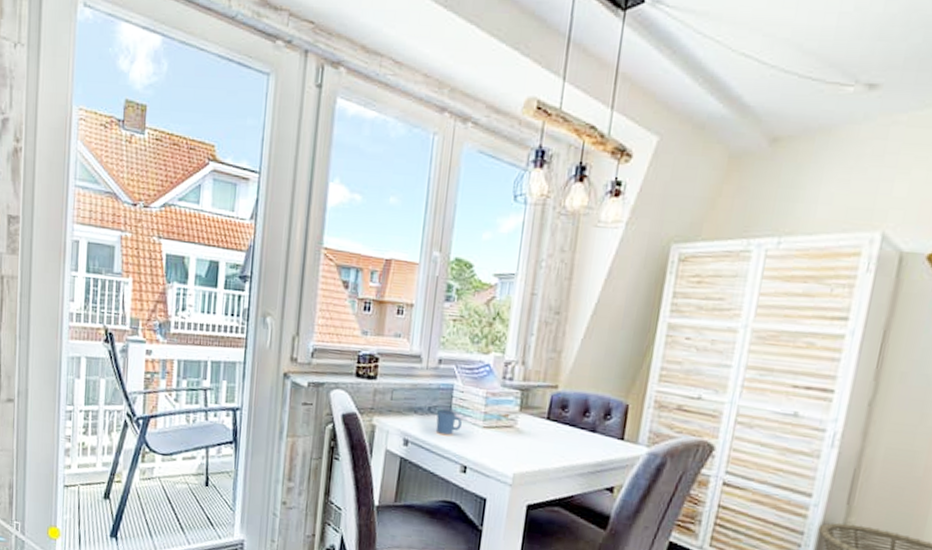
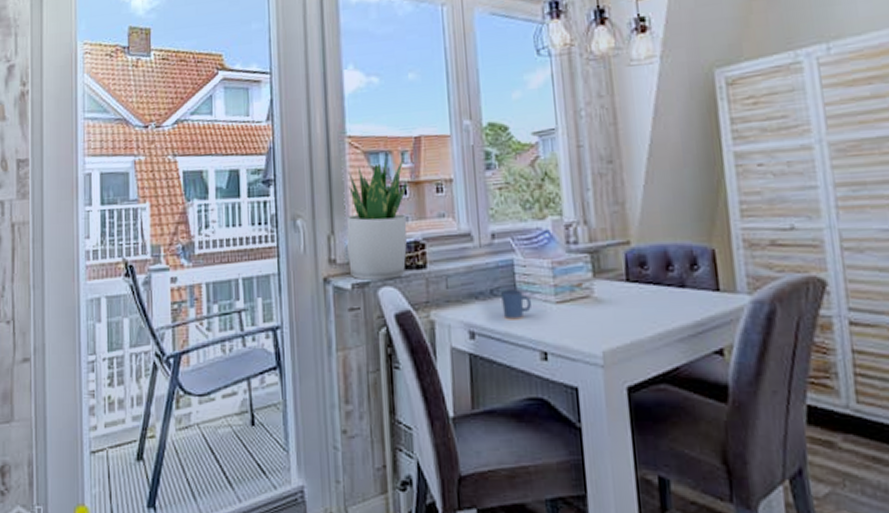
planter: none [307,274,372,384] -> present [346,158,408,281]

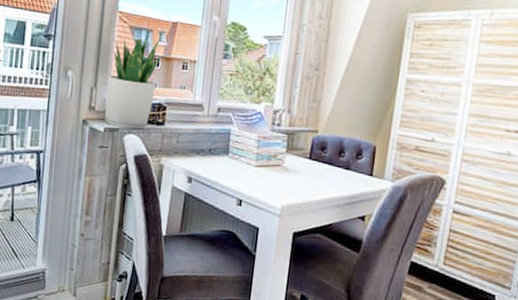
mug: present [501,289,532,320] -> none [215,151,238,174]

